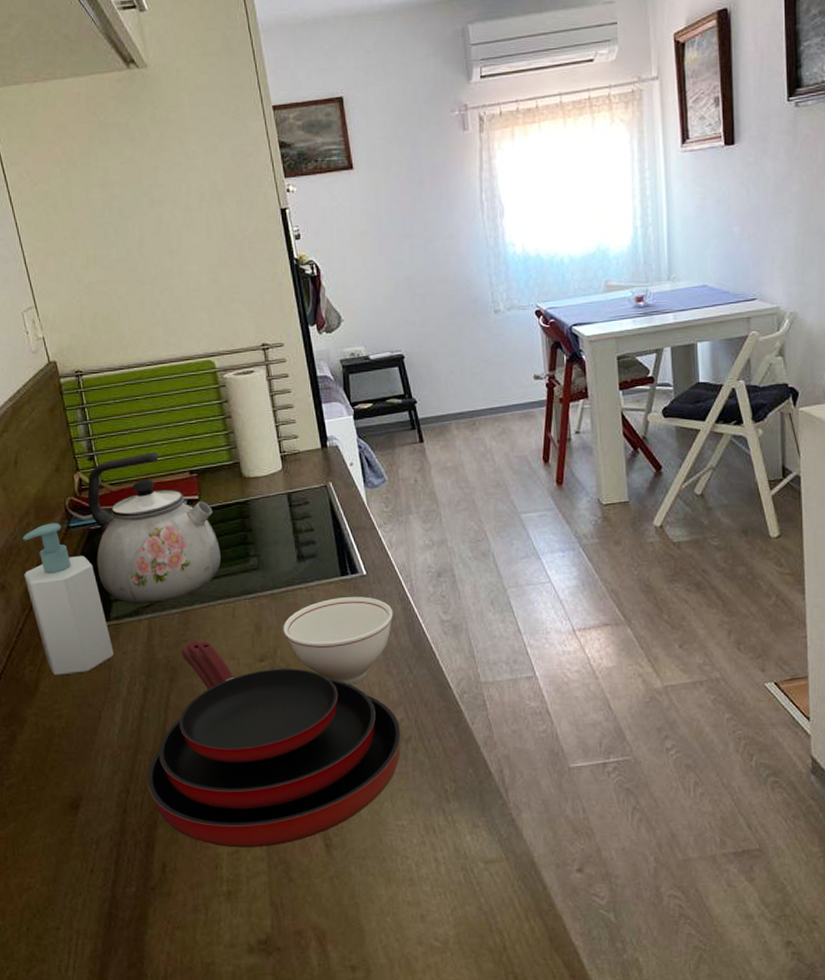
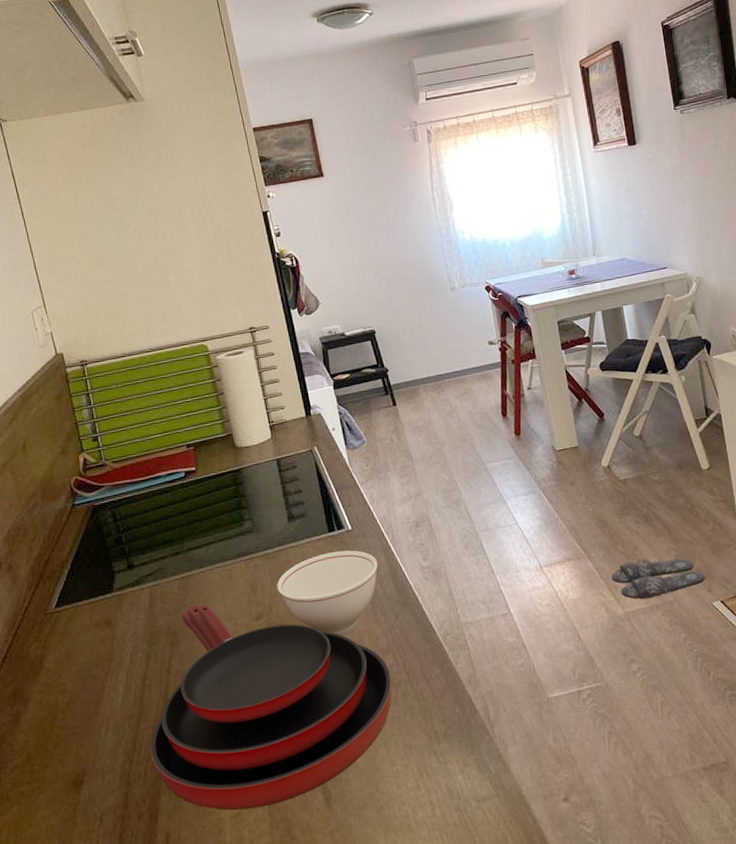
soap bottle: present [23,522,114,676] -> none [30,501,117,651]
kettle: present [87,452,222,605] -> none [91,430,218,574]
slippers: none [652,630,760,673] -> present [611,558,706,599]

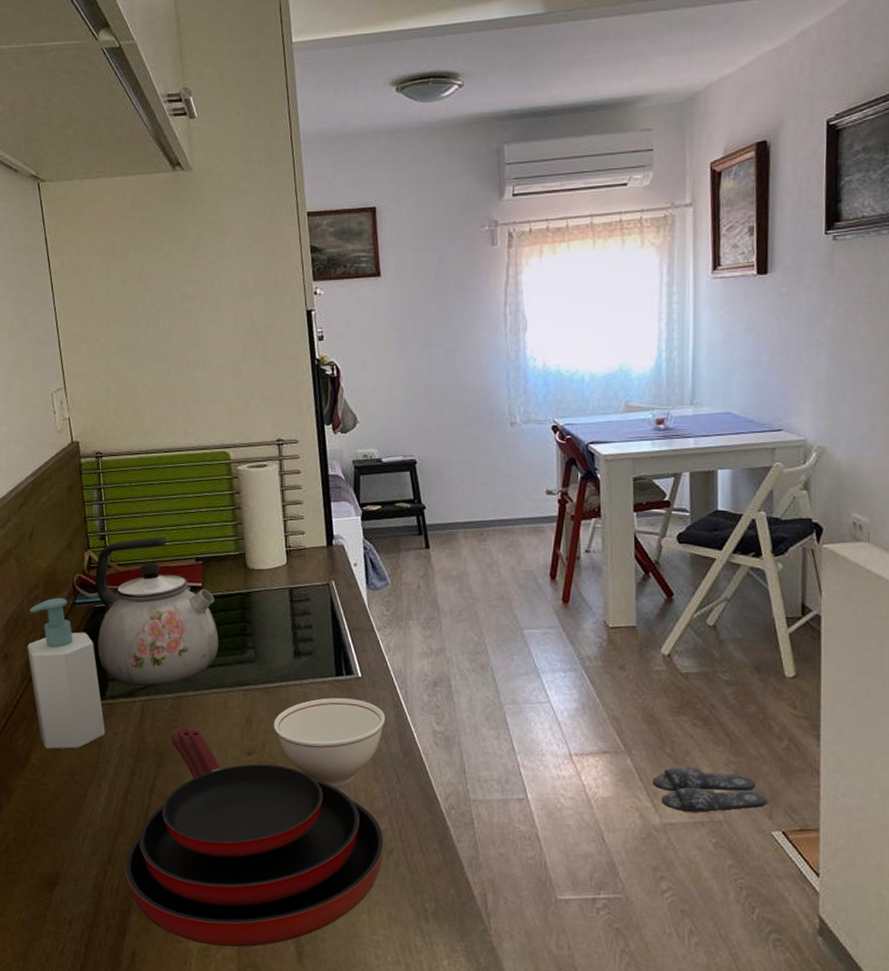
soap bottle: none [30,501,117,651] -> present [27,597,106,750]
kettle: none [91,430,218,574] -> present [95,537,219,686]

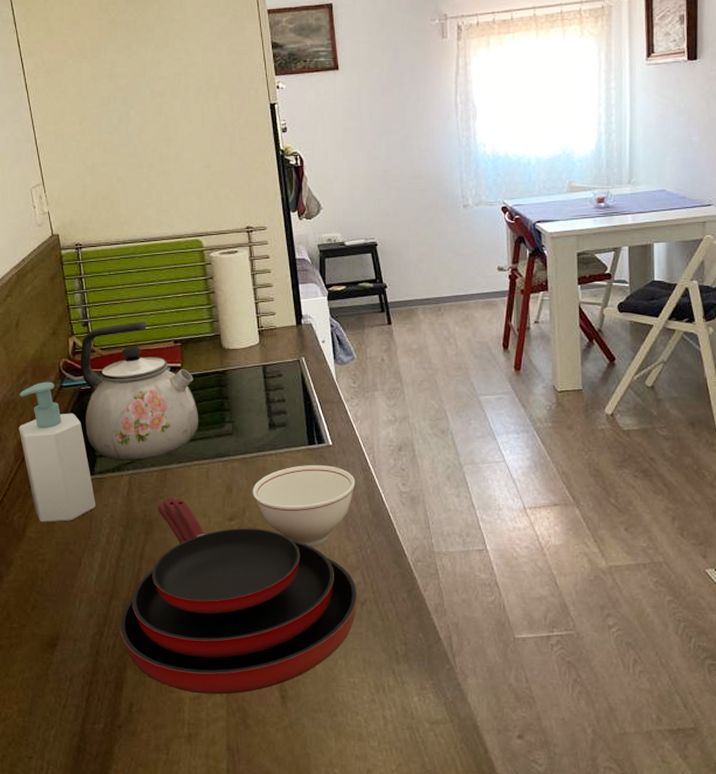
slippers: present [652,766,768,813] -> none [598,514,702,555]

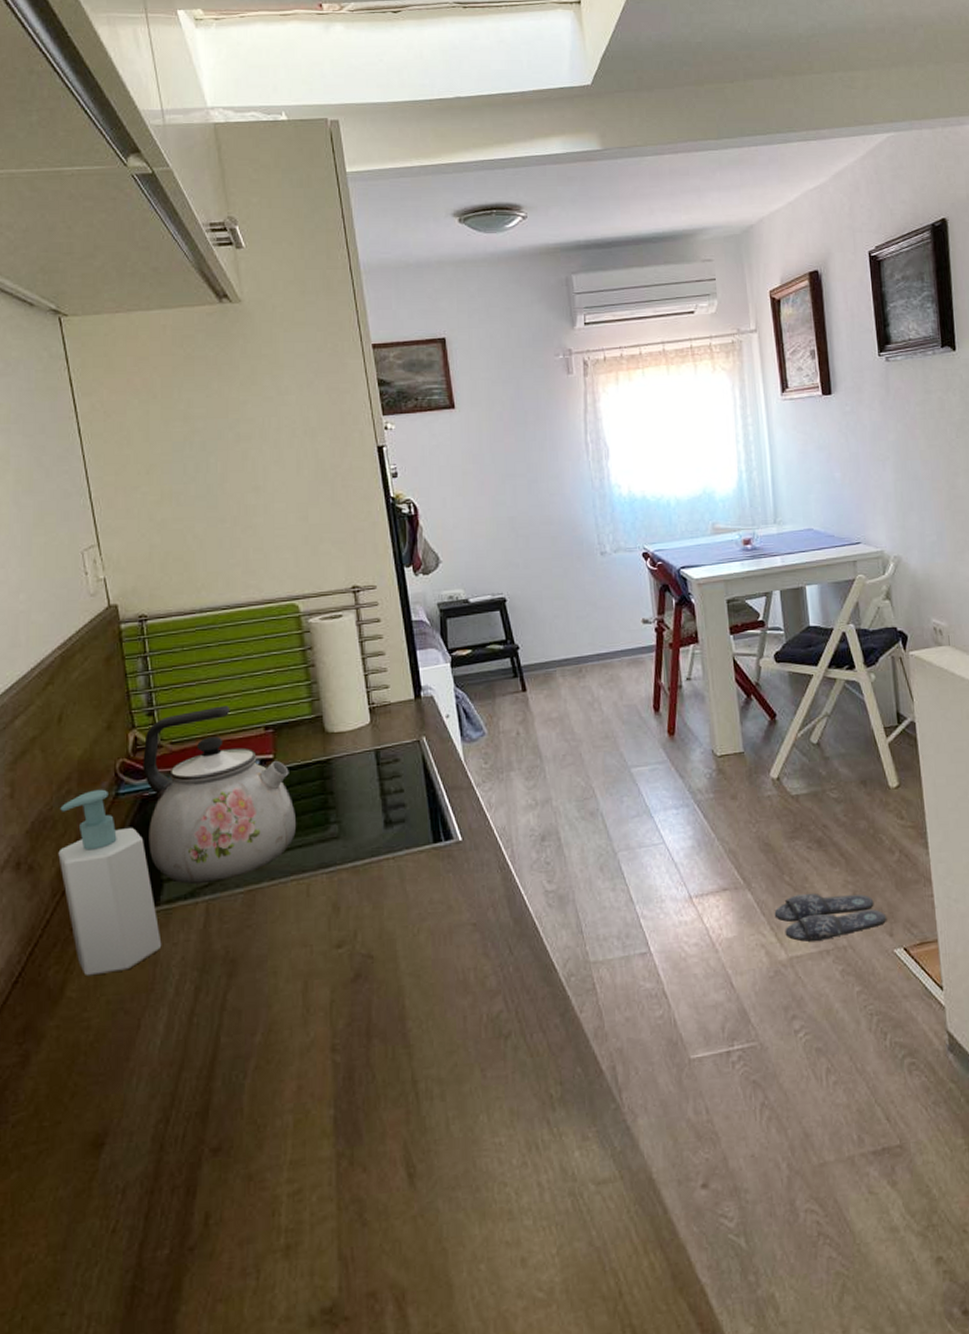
frying pan: present [119,497,357,695] -> none [192,924,500,1187]
bowl: present [252,465,356,547] -> none [365,866,492,972]
slippers: none [598,514,702,555] -> present [774,893,887,942]

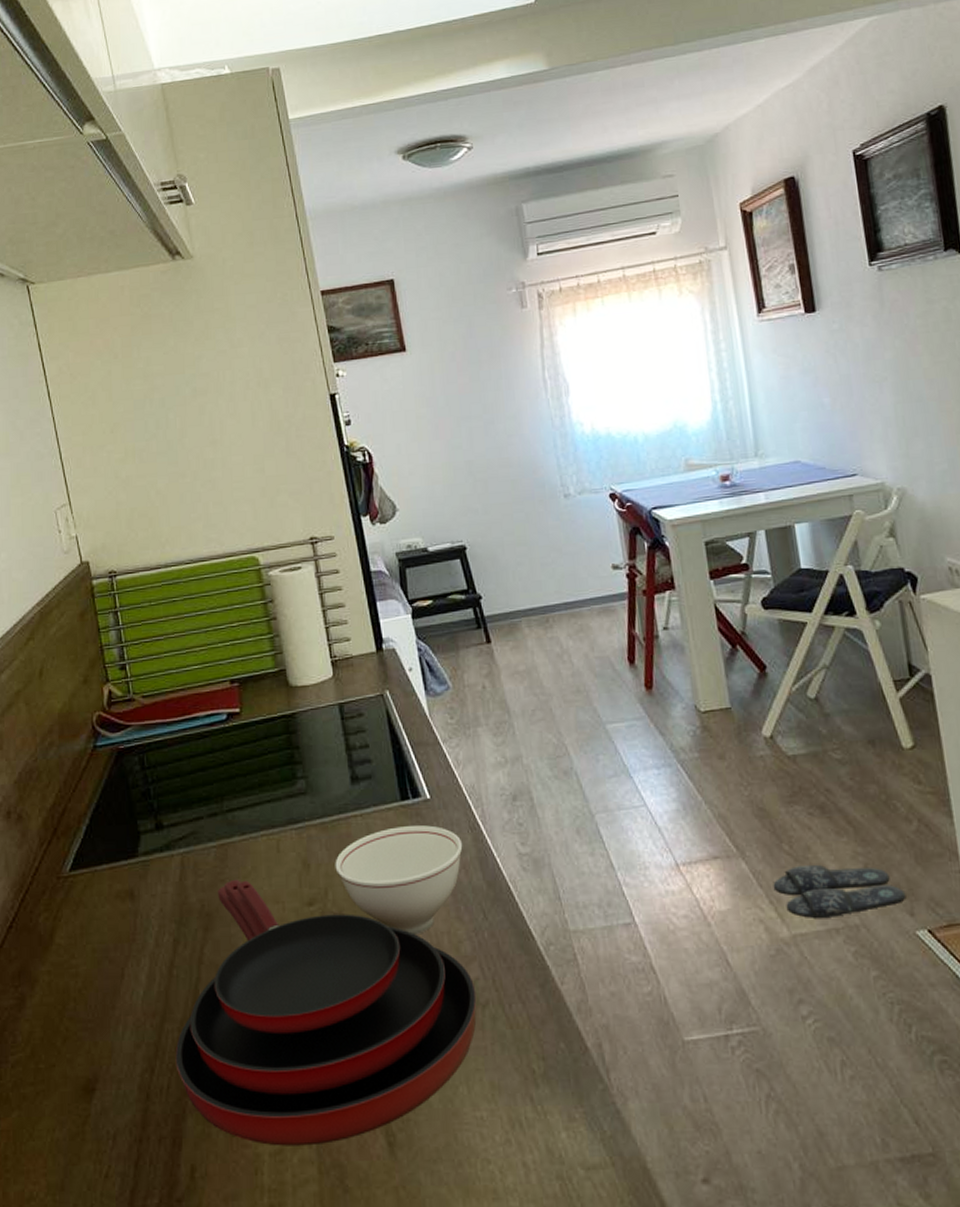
soap bottle: present [58,789,162,977] -> none [44,741,141,924]
kettle: present [143,706,297,884] -> none [117,659,265,837]
frying pan: none [192,924,500,1187] -> present [175,879,477,1146]
bowl: none [365,866,492,972] -> present [335,825,463,934]

